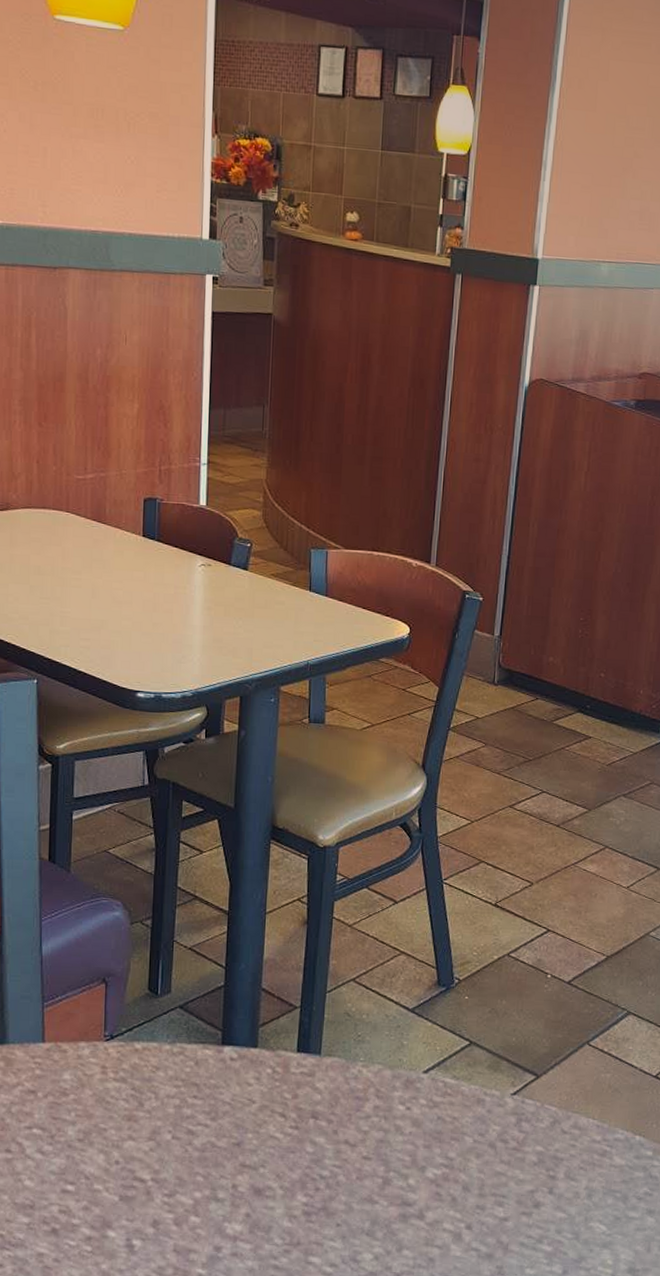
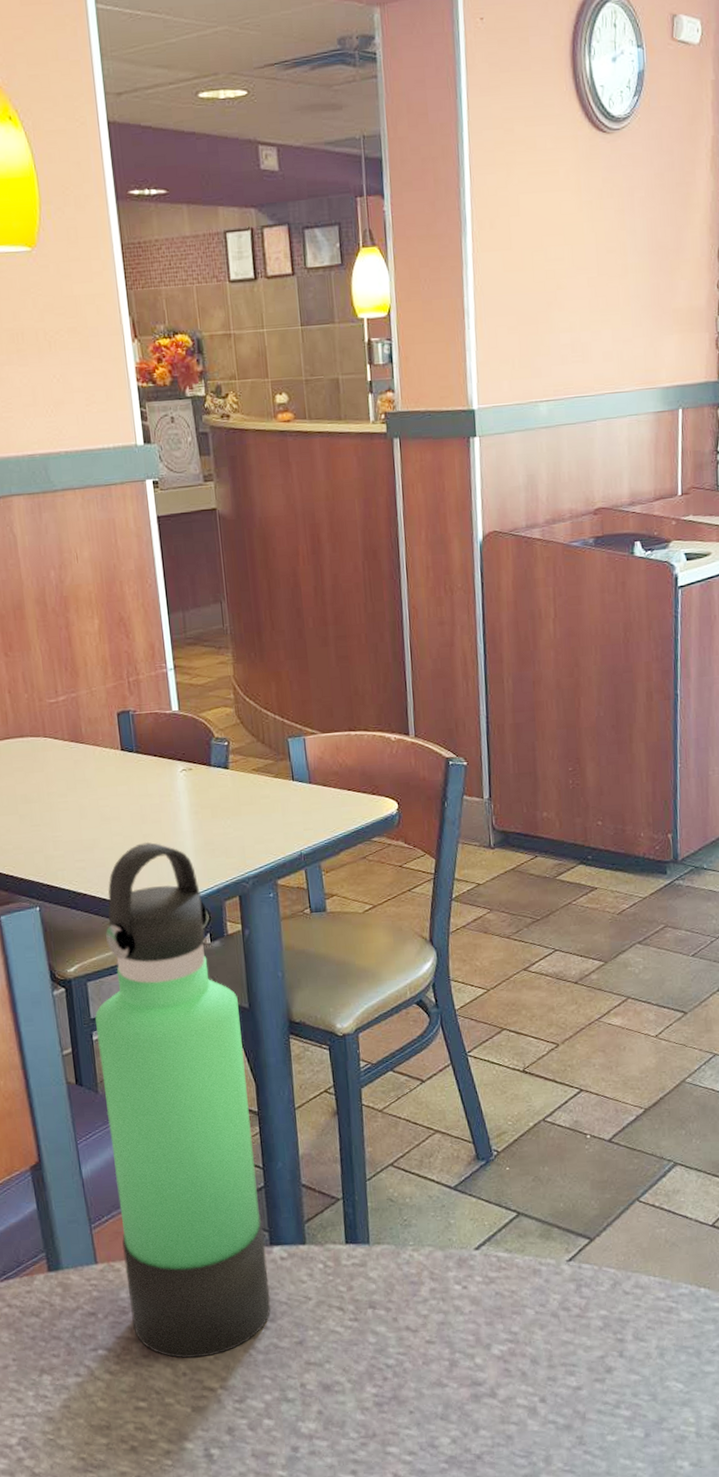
thermos bottle: none [71,630,224,1148] -> present [95,841,271,1358]

